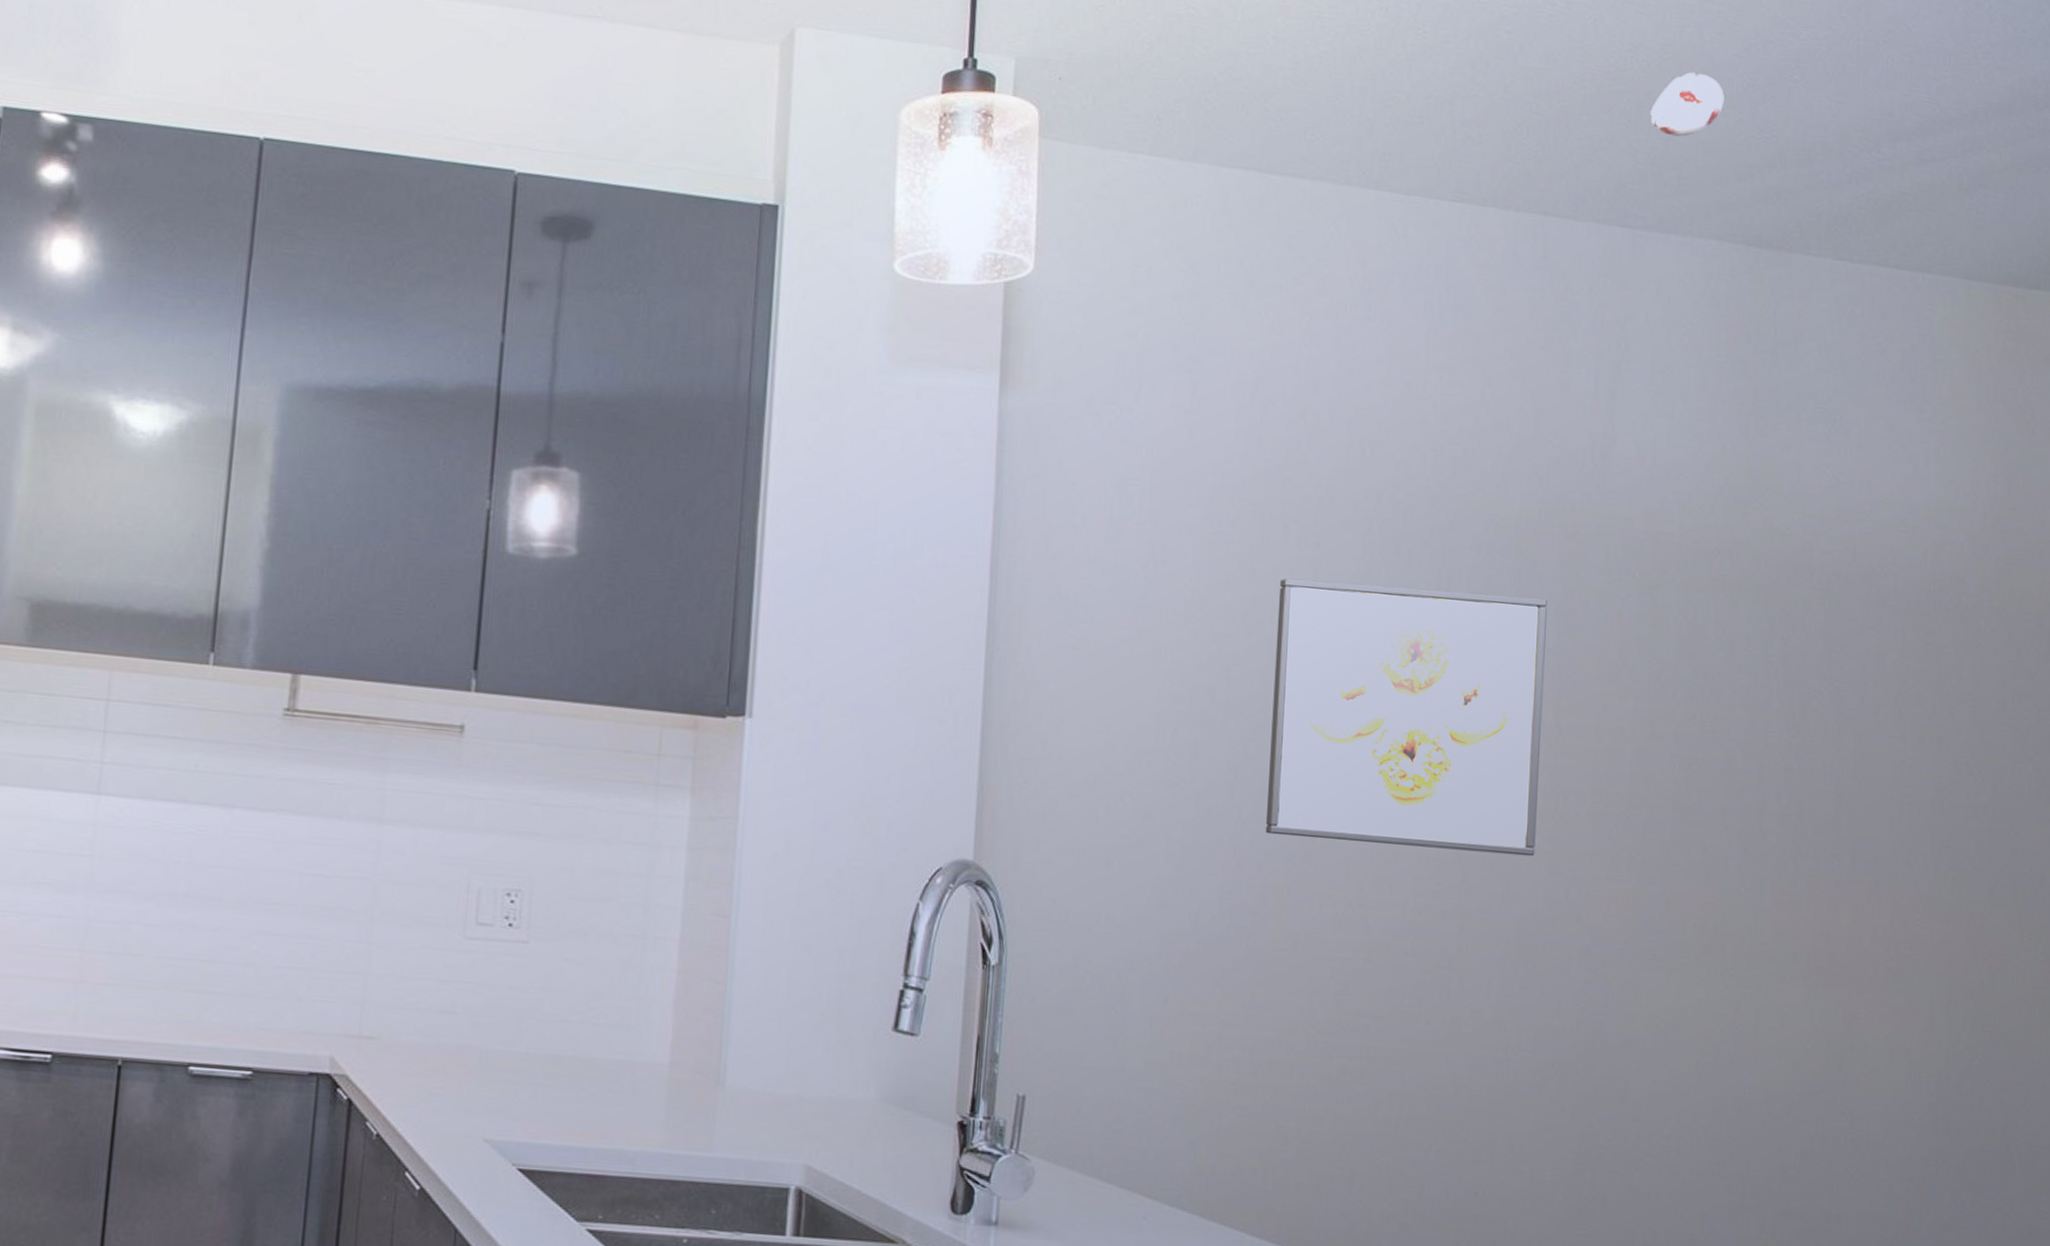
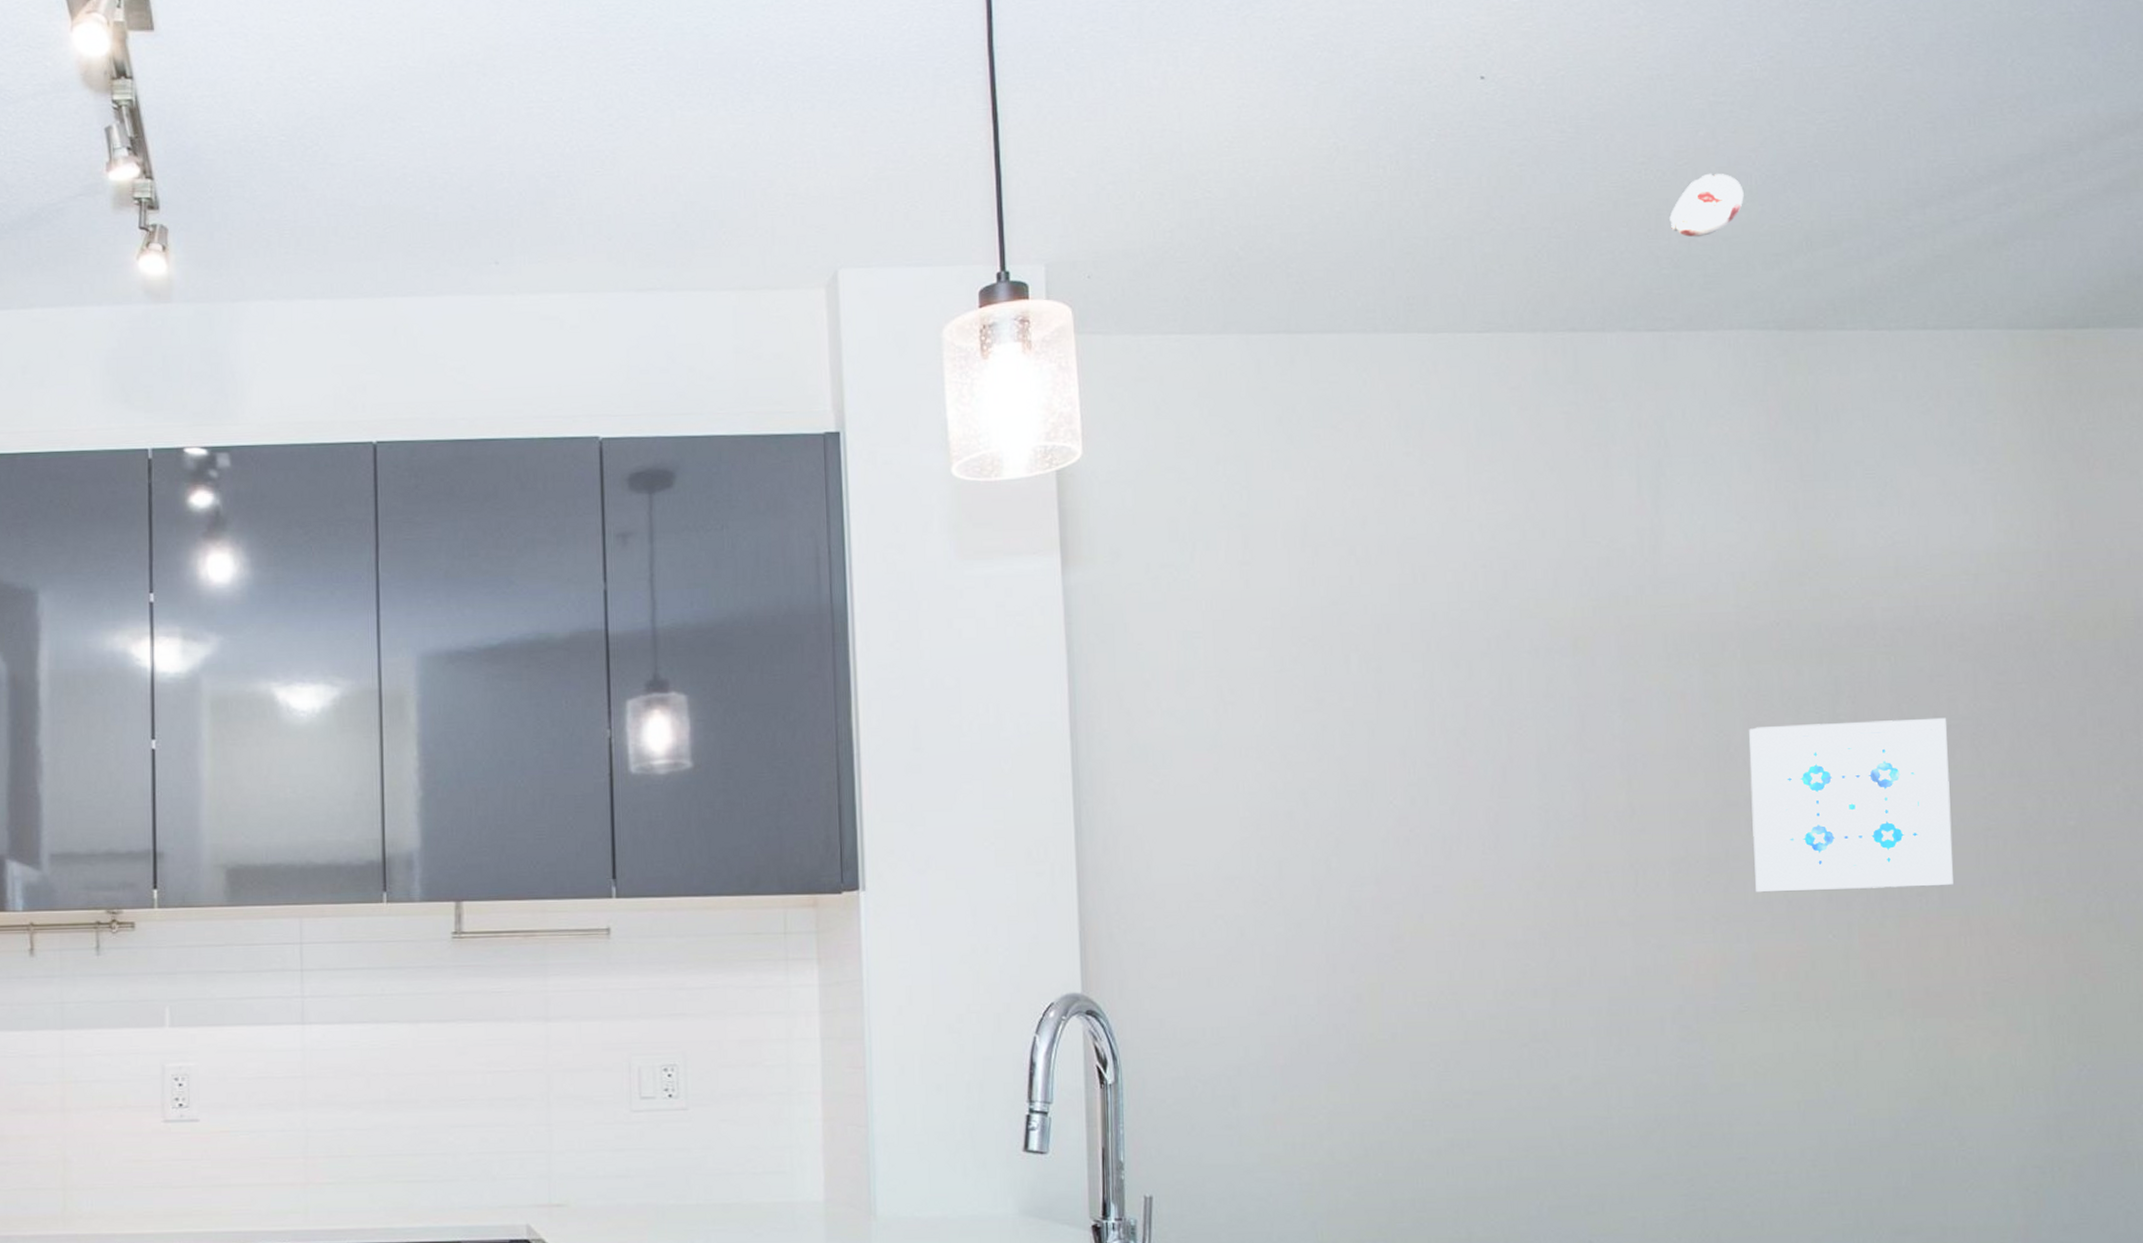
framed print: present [1265,578,1547,857] -> none [1345,689,1619,938]
wall art: none [1674,658,1873,850] -> present [1749,717,1953,893]

